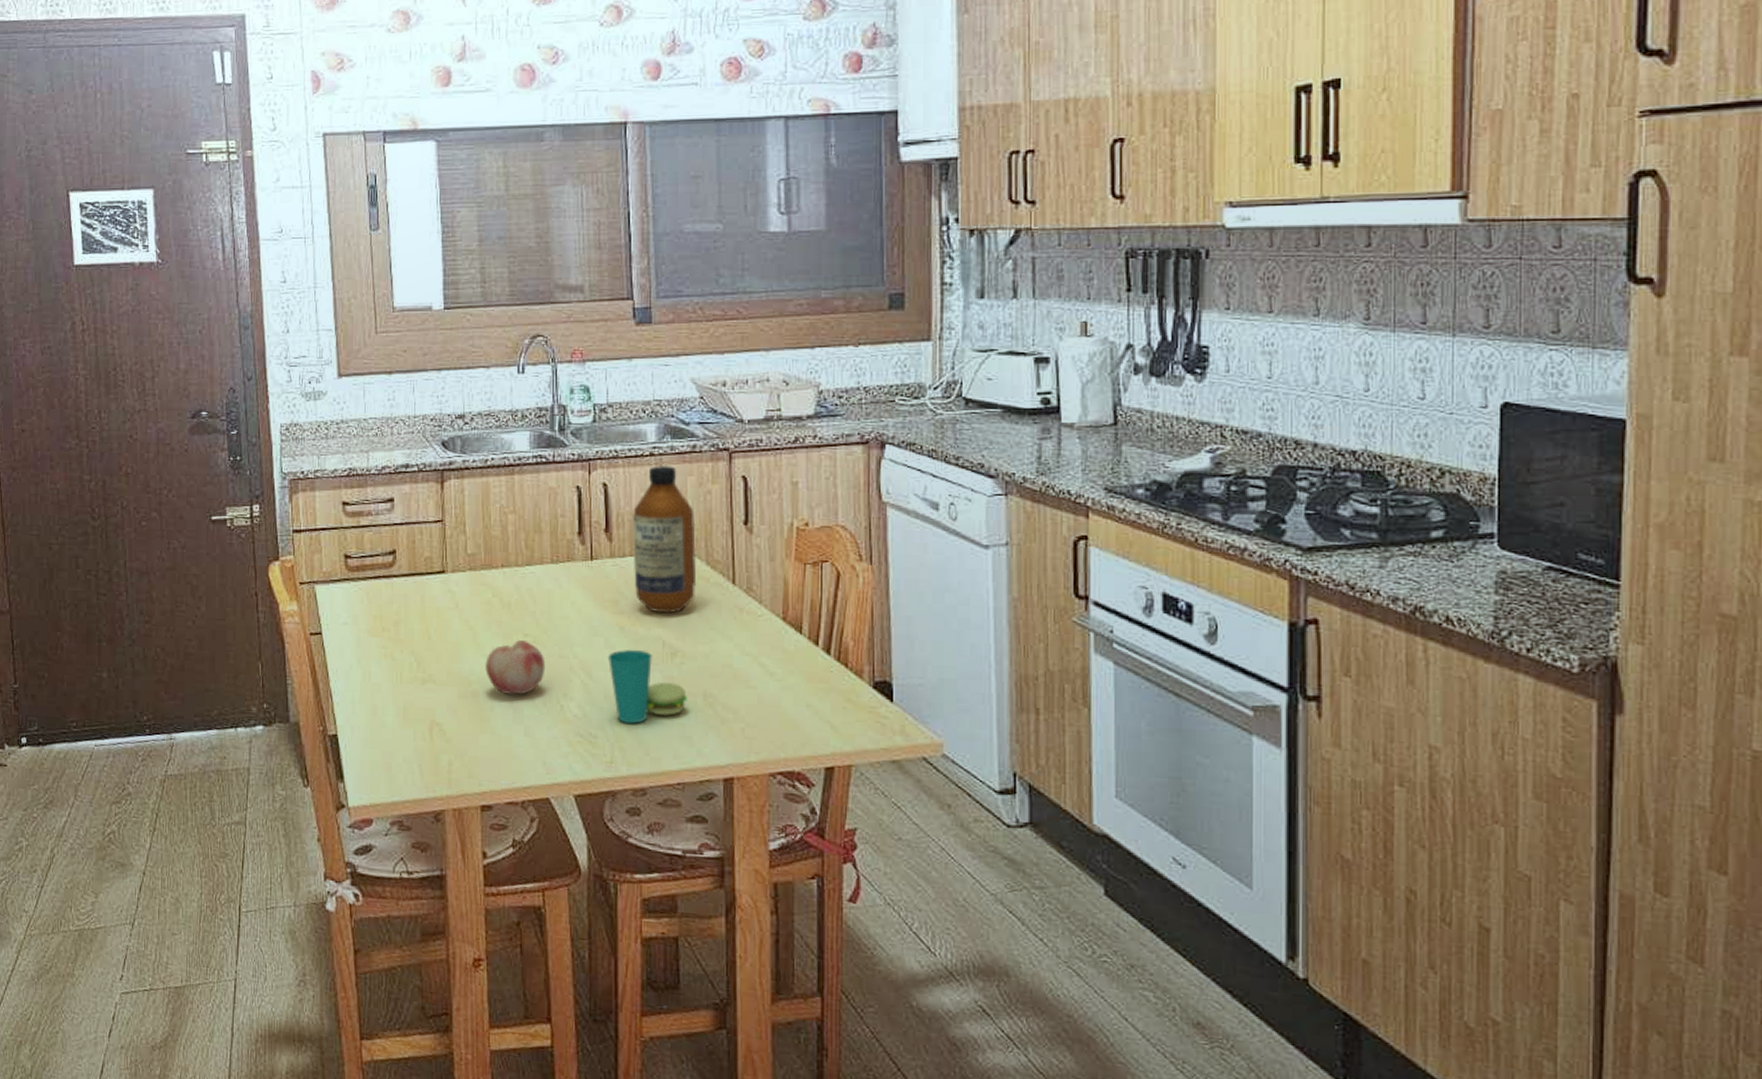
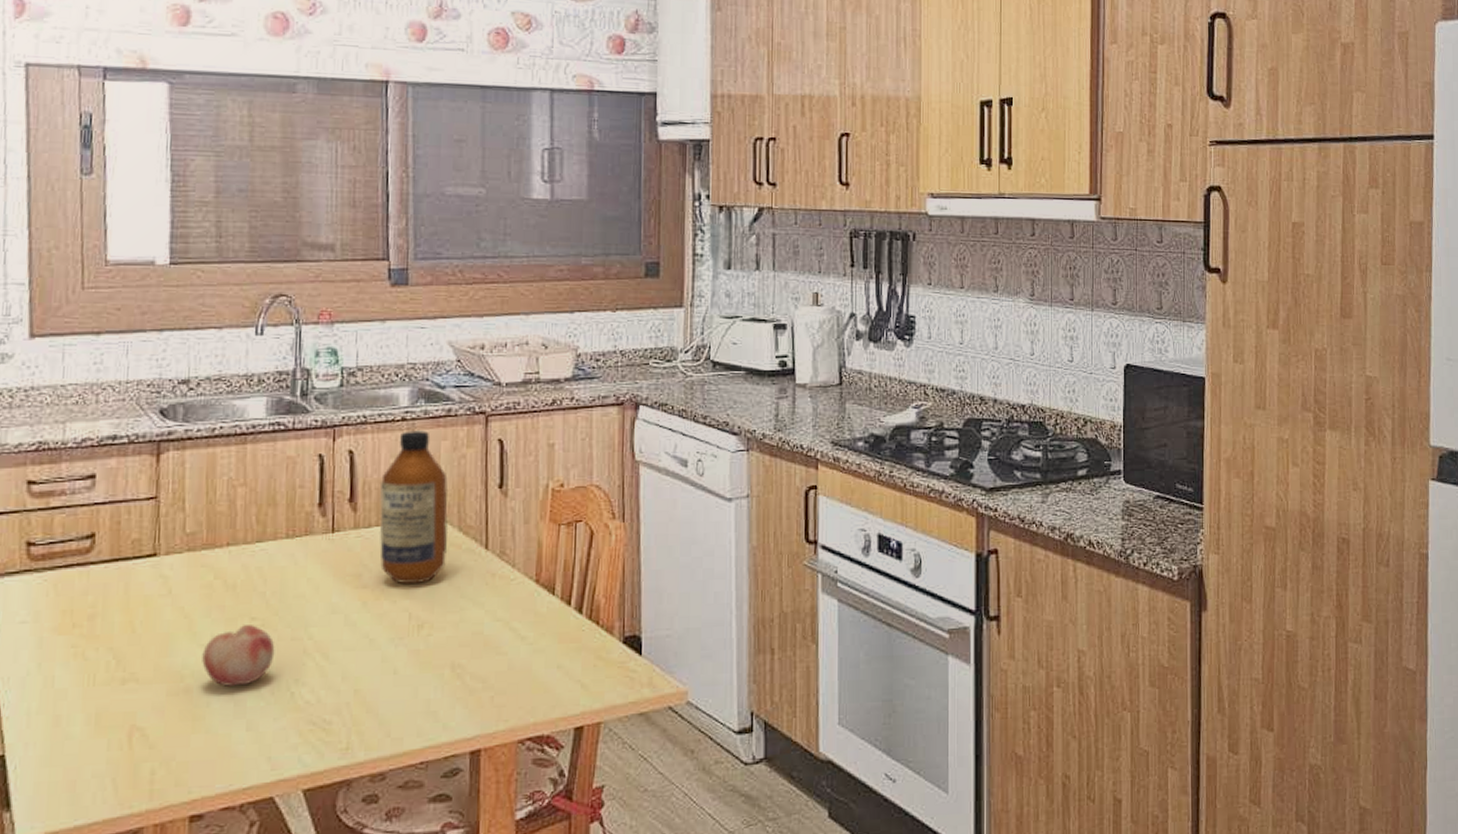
cup: present [607,649,688,725] -> none [347,624,435,706]

